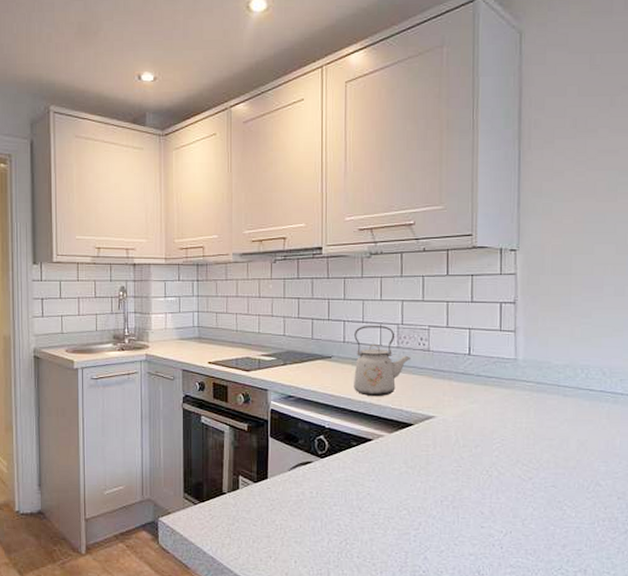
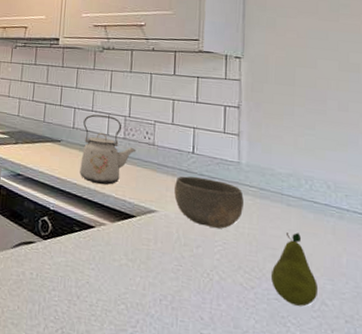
bowl: none [452,379,521,426] -> present [174,176,244,229]
fruit: none [547,421,593,490] -> present [270,232,319,307]

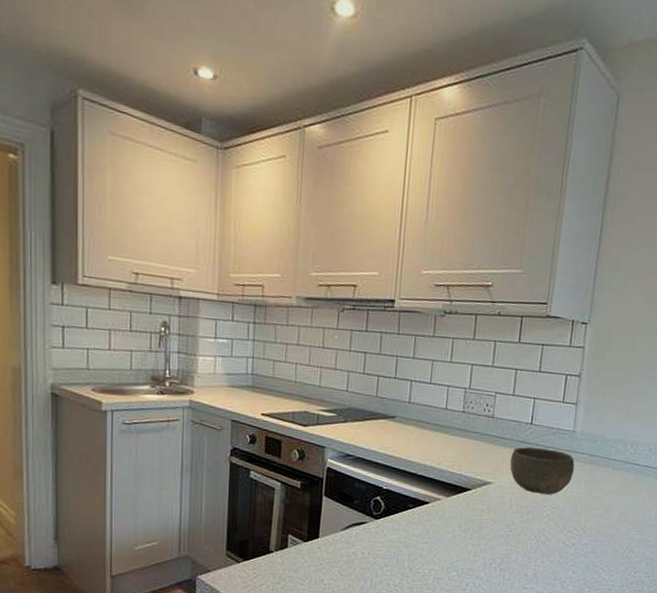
kettle: present [80,114,137,185] -> none [415,387,475,461]
fruit: present [270,232,319,307] -> none [590,493,629,555]

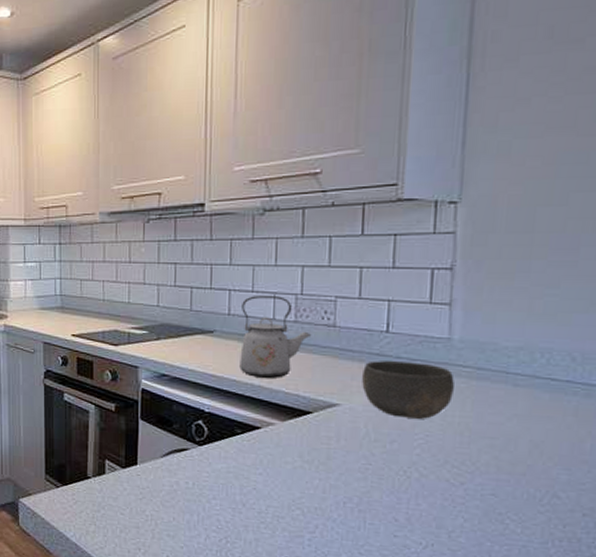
kettle: none [415,387,475,461] -> present [239,296,312,379]

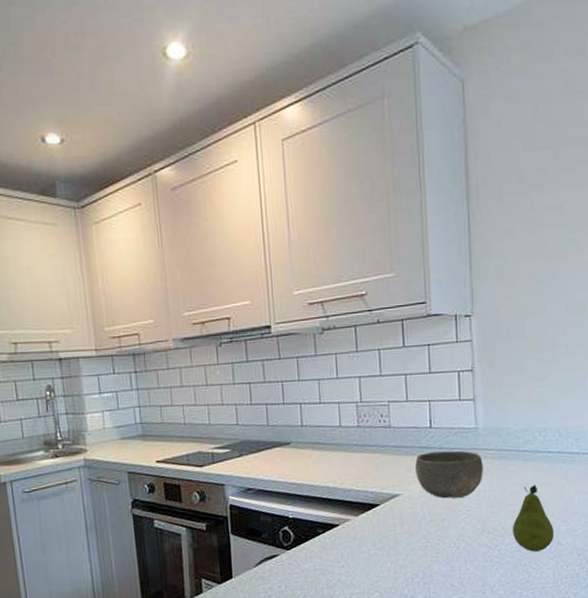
kettle: present [239,296,312,379] -> none [312,405,373,481]
fruit: none [486,417,550,501] -> present [512,485,555,552]

